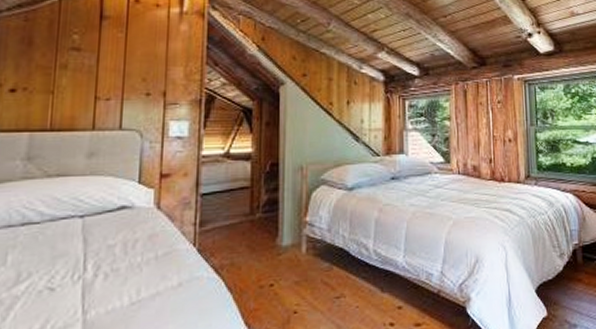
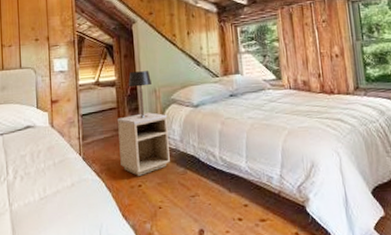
nightstand: none [248,194,315,273] -> present [116,112,170,176]
table lamp: none [267,143,298,202] -> present [128,71,152,119]

